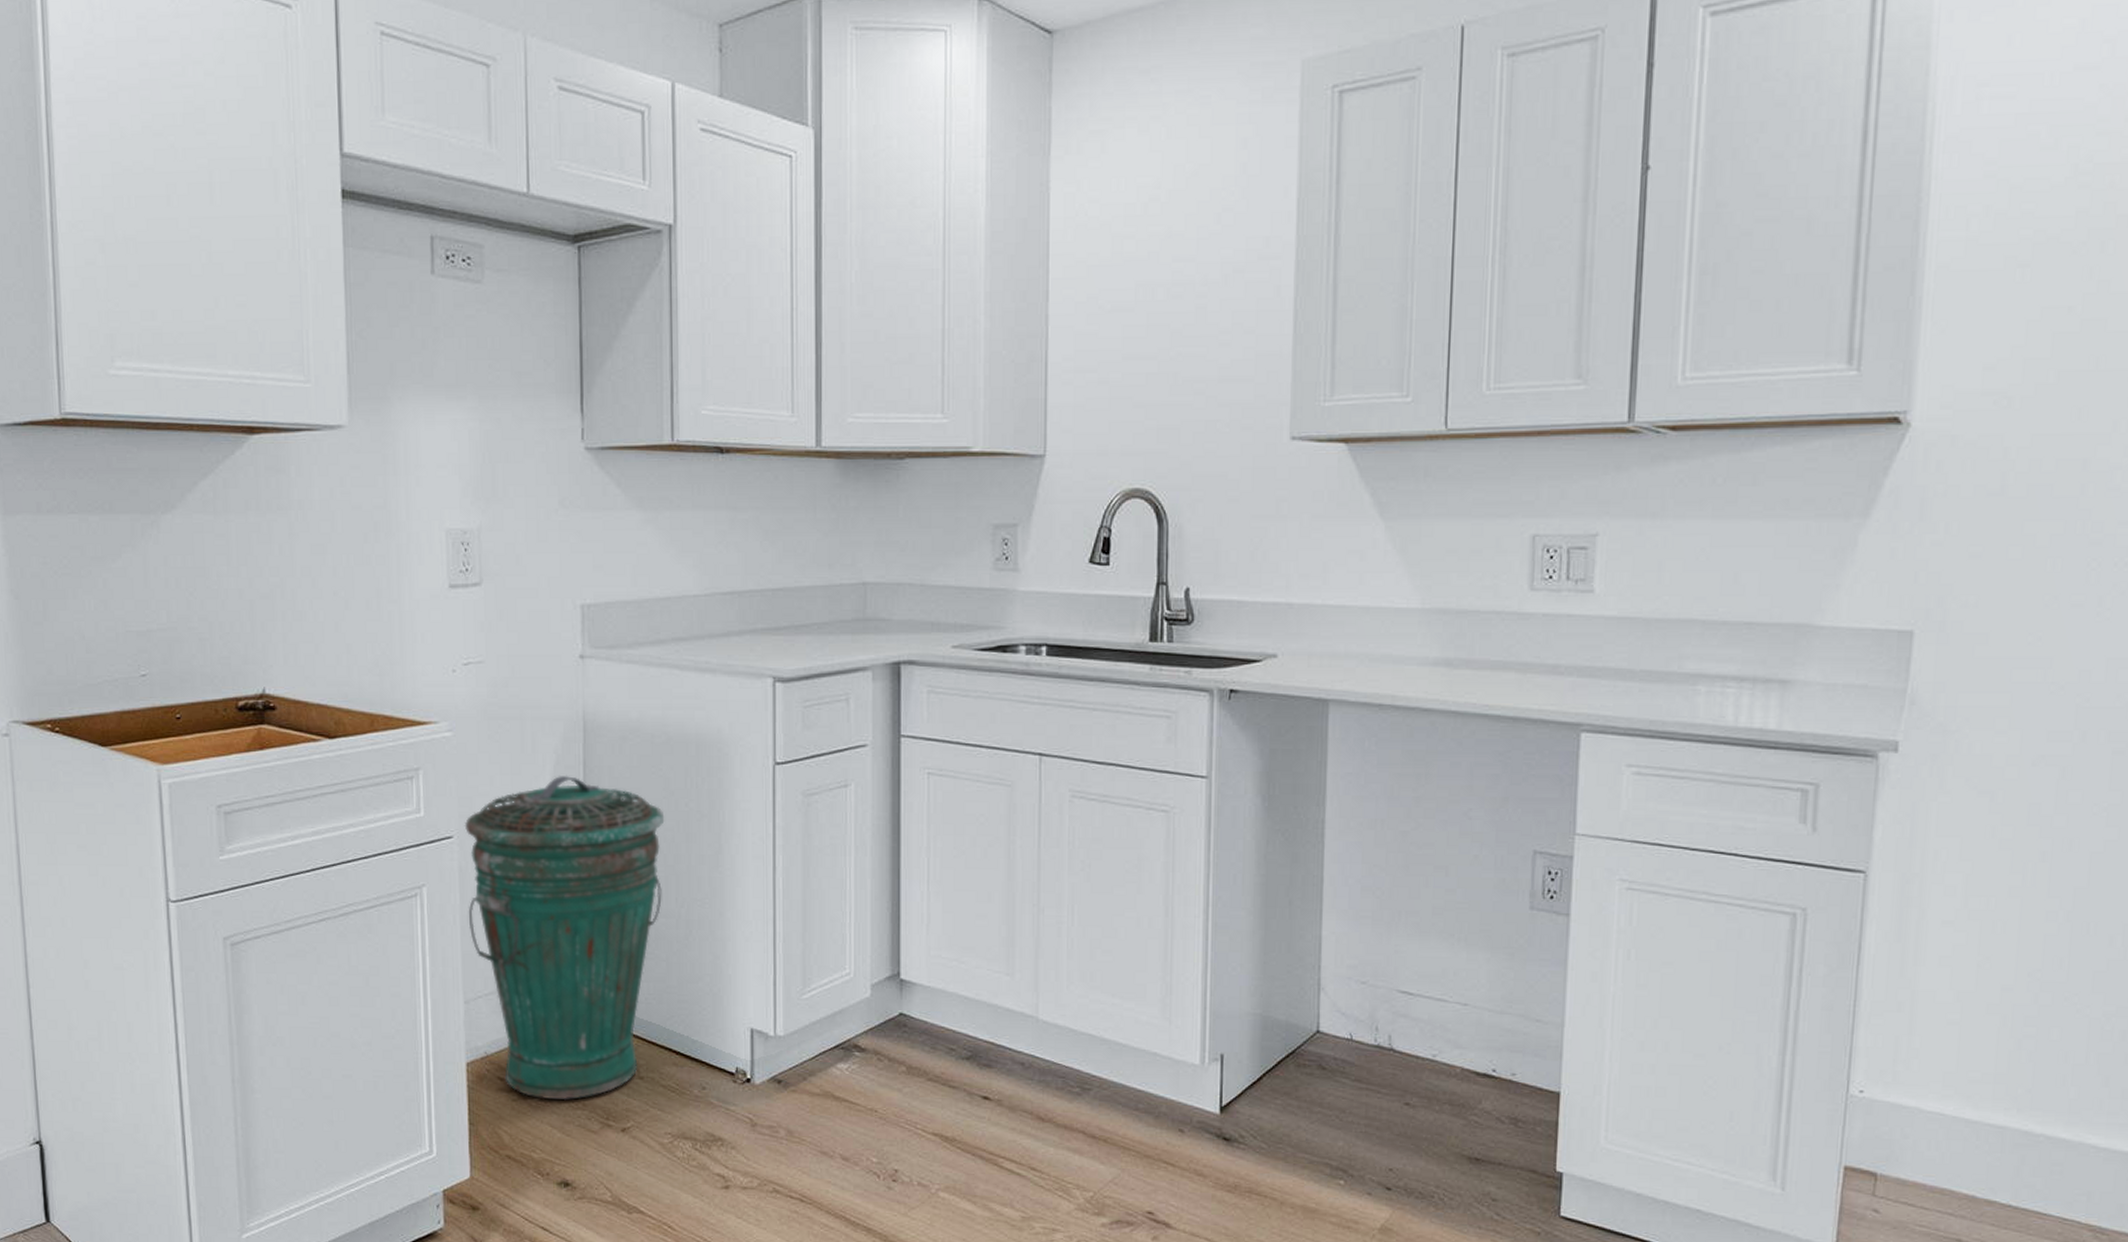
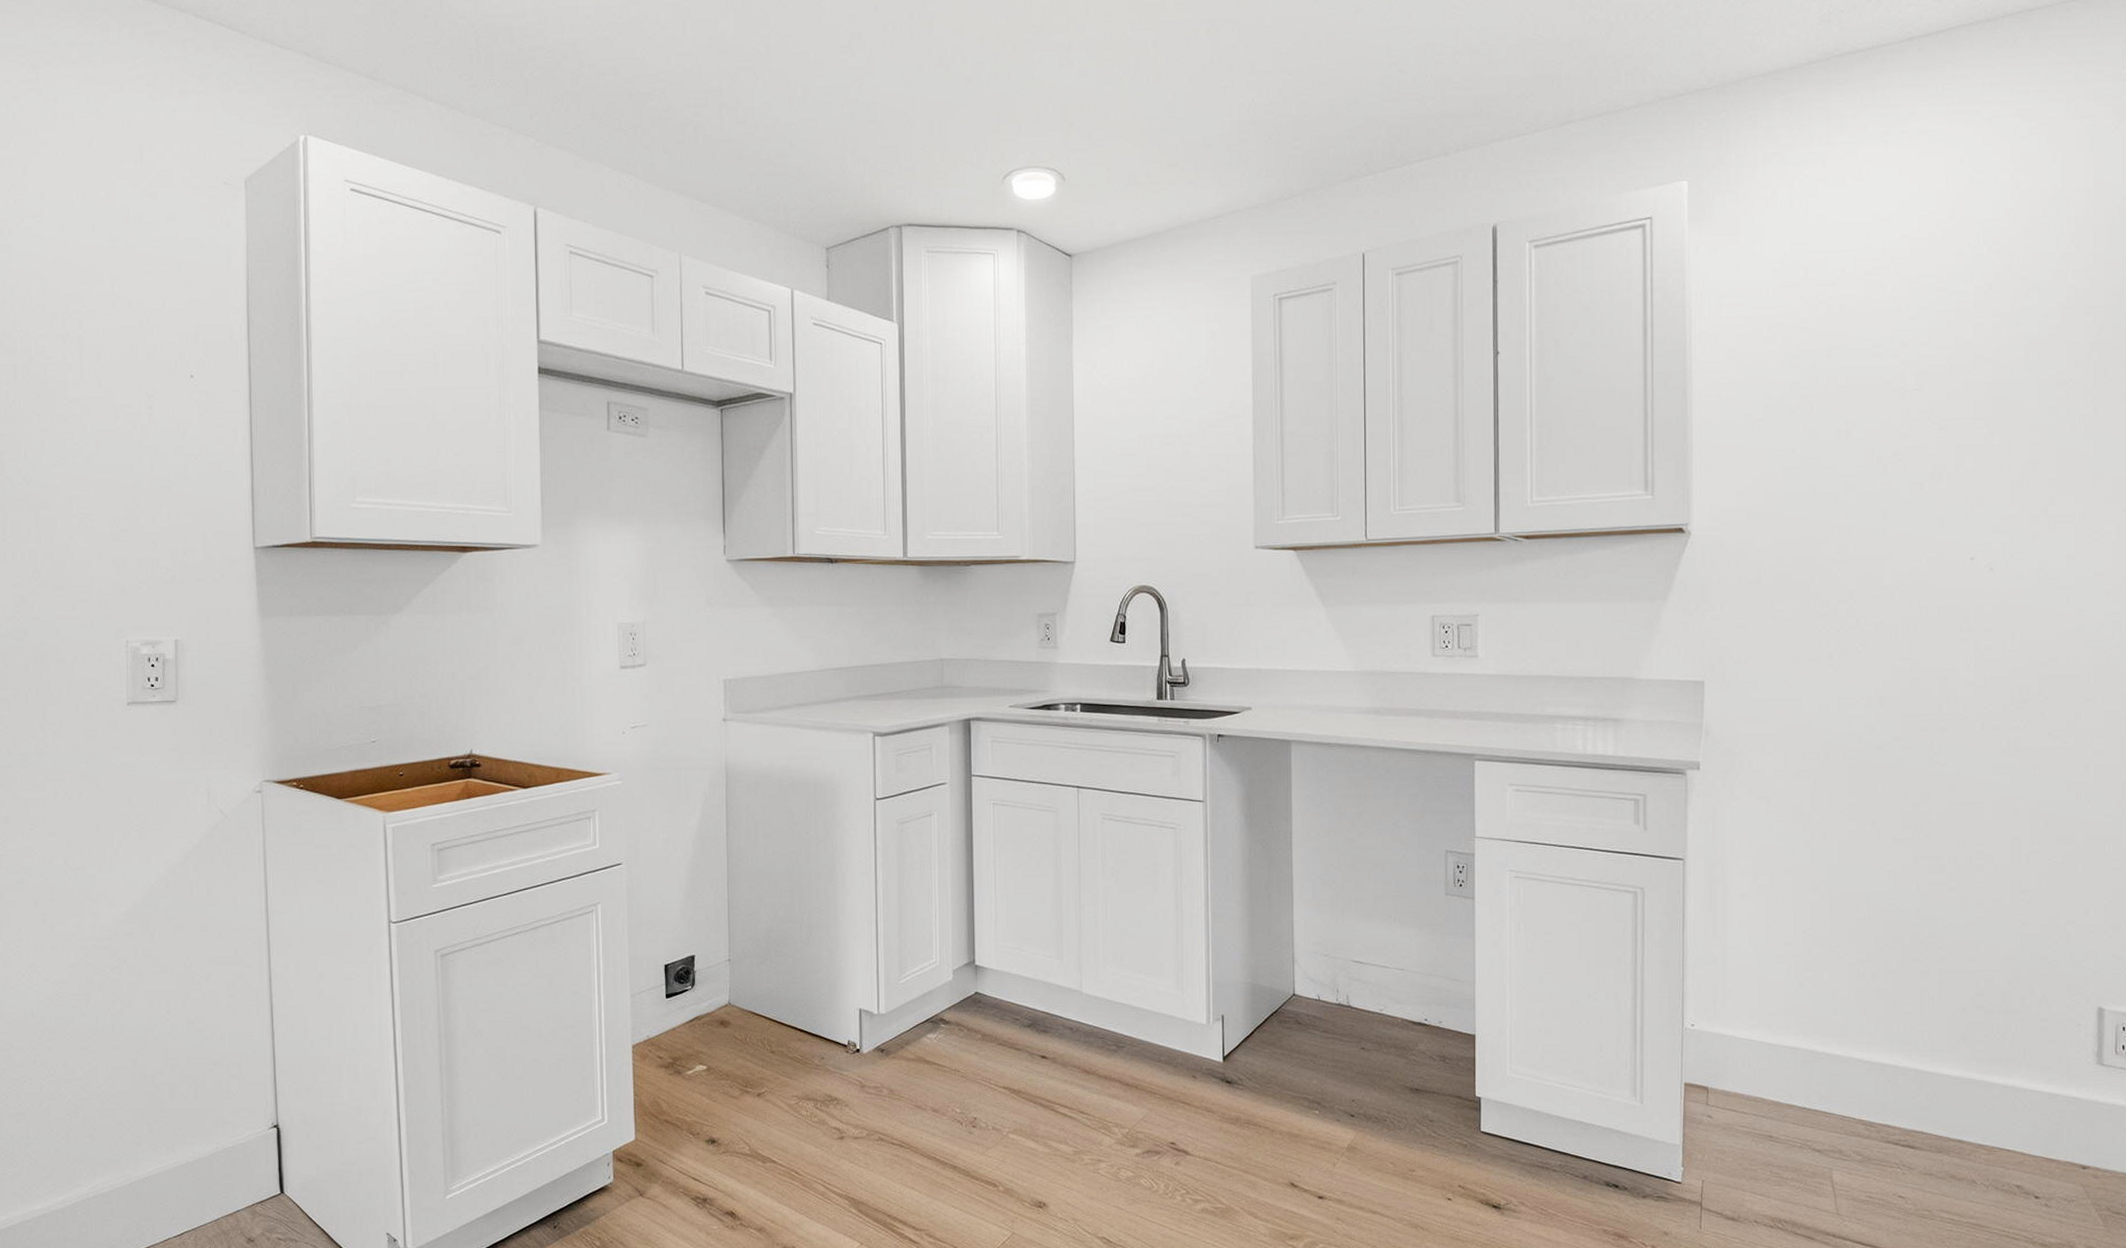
trash can: present [464,775,665,1101] -> none [631,812,790,1073]

